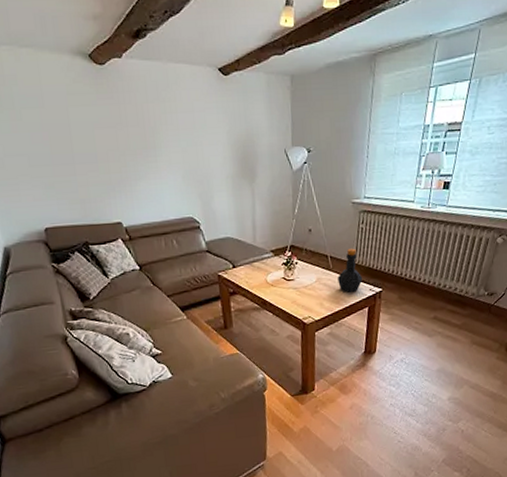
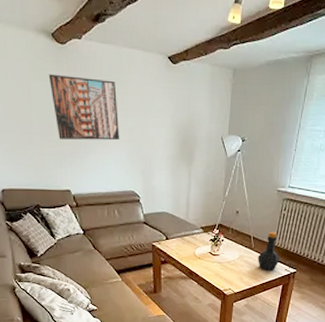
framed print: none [88,97,173,167] -> present [48,74,120,141]

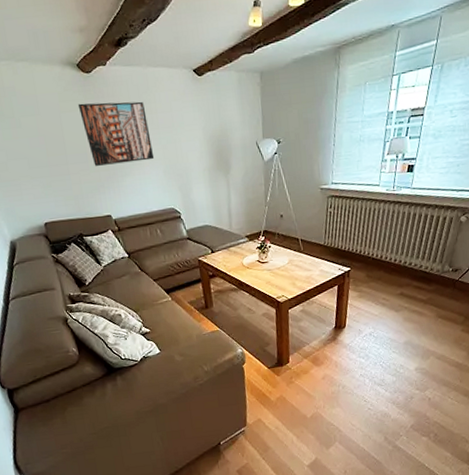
bottle: present [258,231,280,270] -> none [308,231,332,272]

